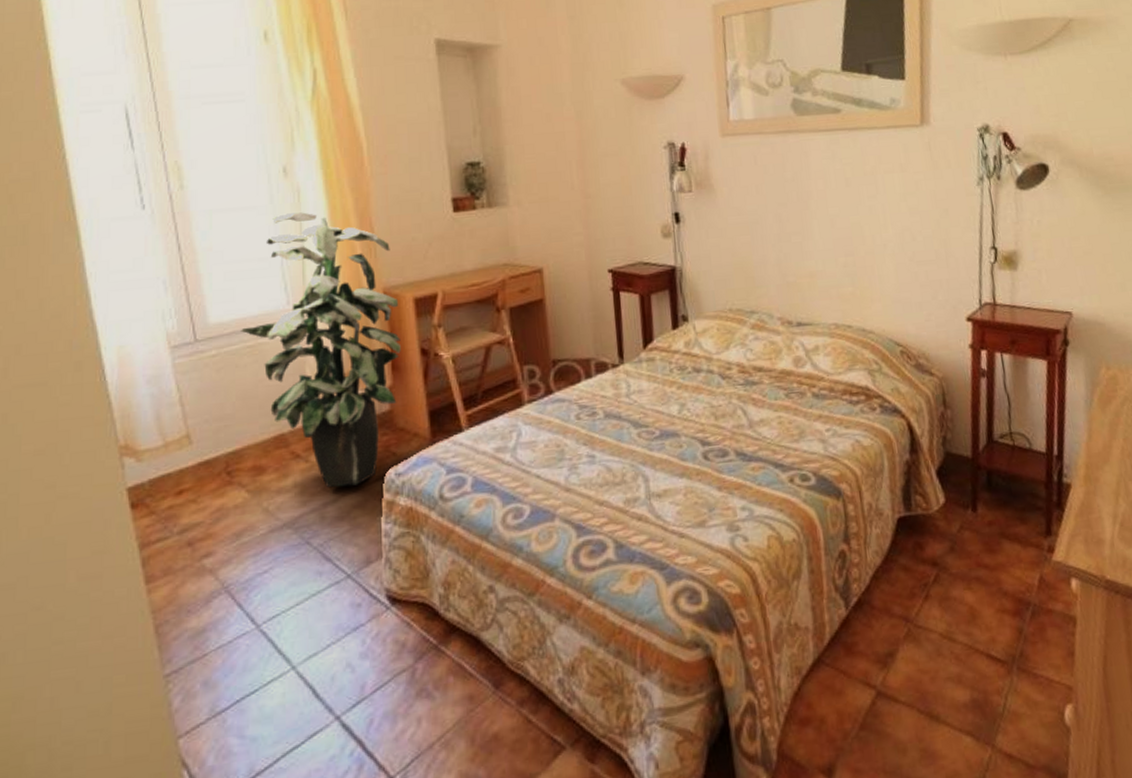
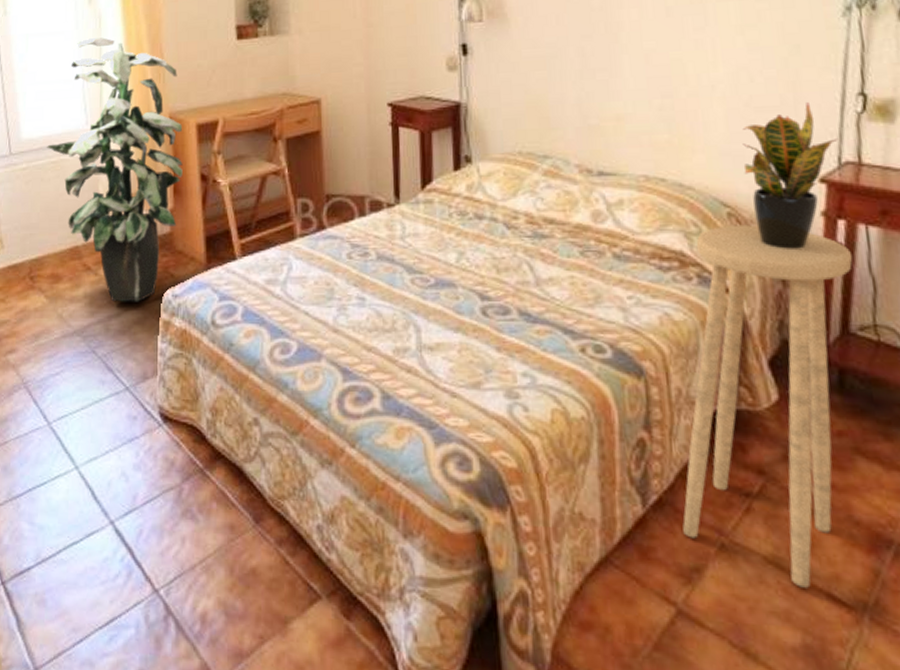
stool: none [878,359,993,654] -> present [682,224,853,588]
potted plant: none [909,256,979,378] -> present [742,102,838,249]

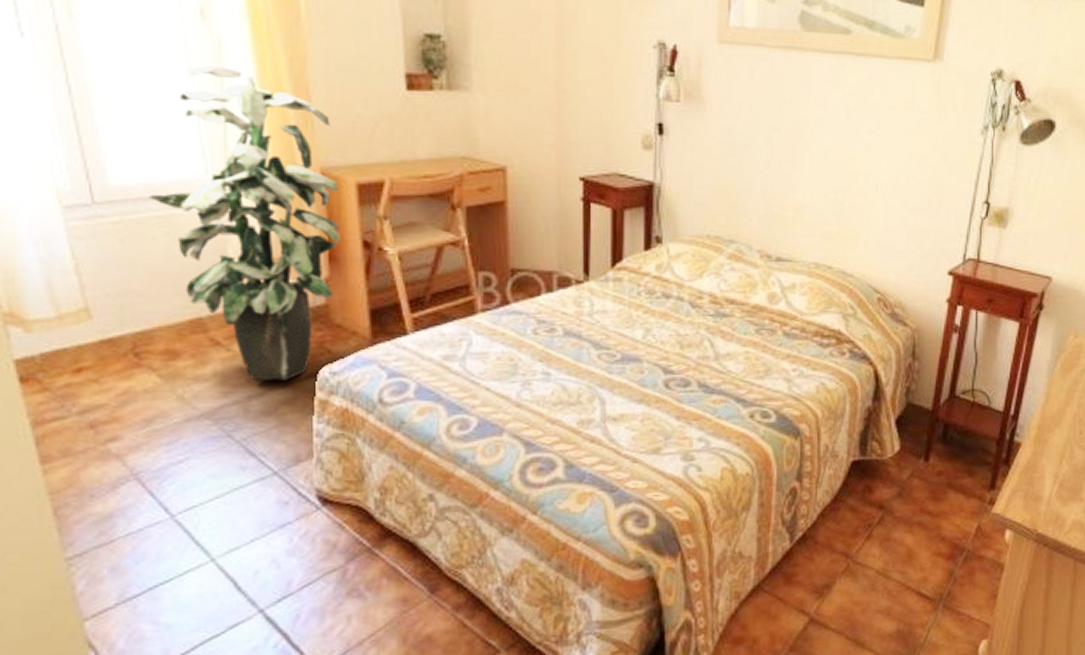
stool: present [682,224,853,588] -> none [820,308,965,590]
potted plant: present [742,102,838,249] -> none [894,207,965,329]

